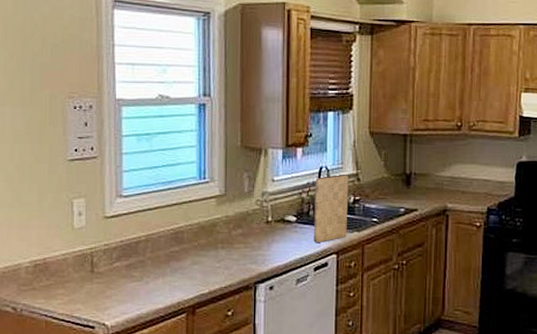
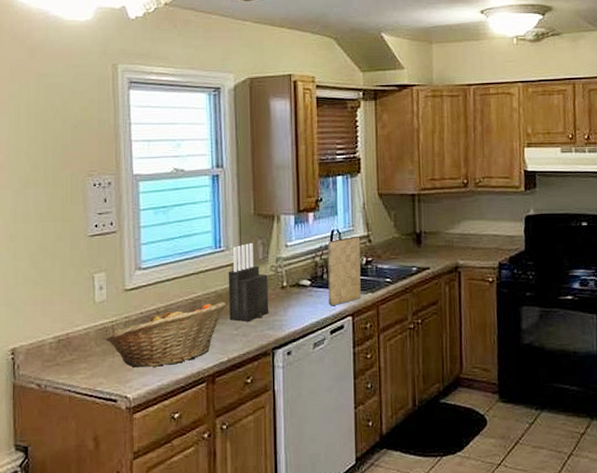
fruit basket: none [83,234,210,296] -> present [105,302,227,368]
knife block: none [211,175,252,255] -> present [228,242,268,322]

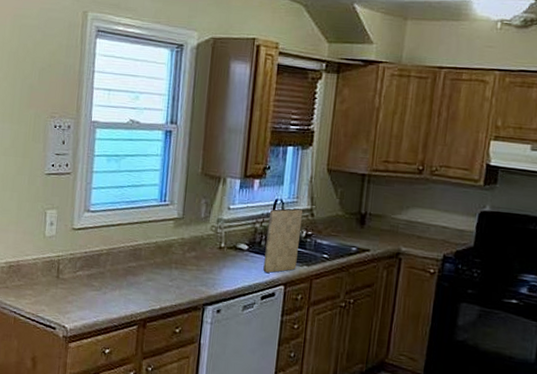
fruit basket: present [105,302,227,368] -> none [50,252,165,304]
knife block: present [228,242,268,322] -> none [166,200,207,276]

